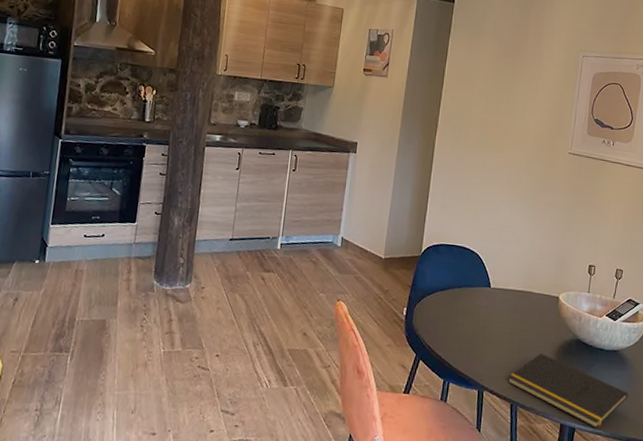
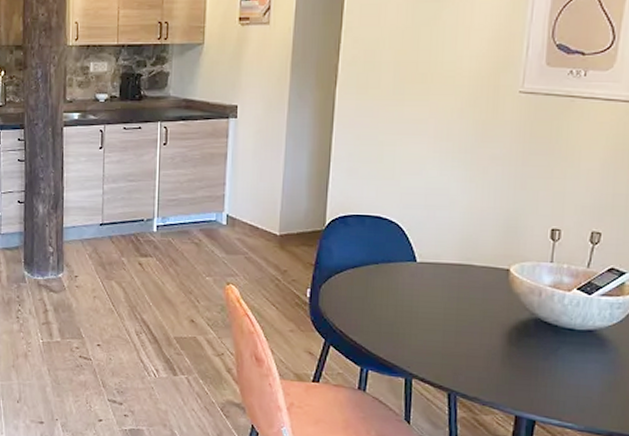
notepad: present [508,353,628,428] -> none [444,335,610,421]

